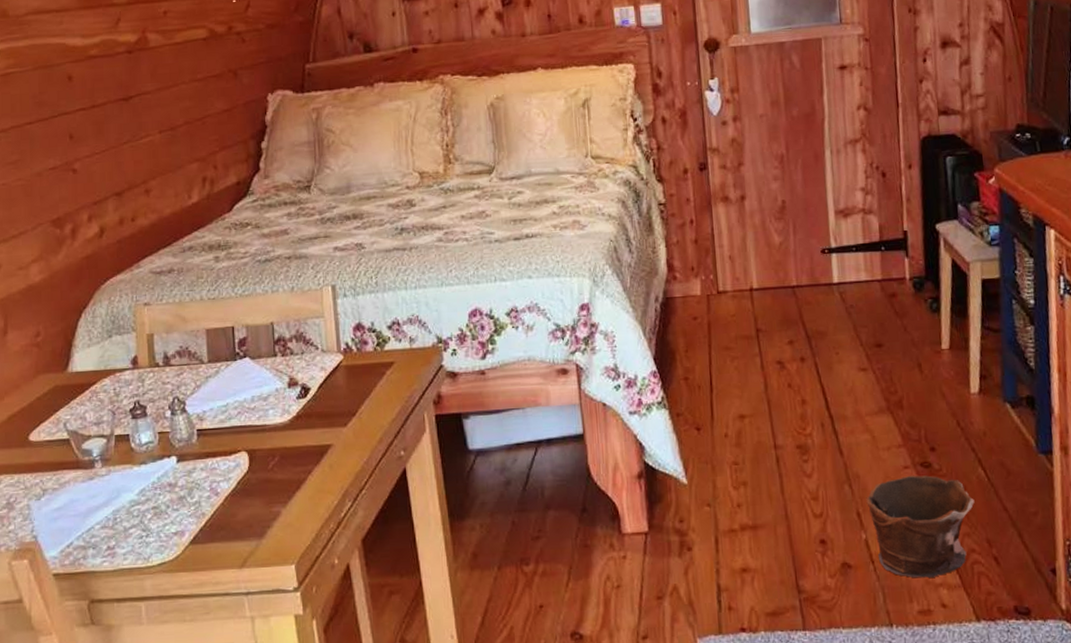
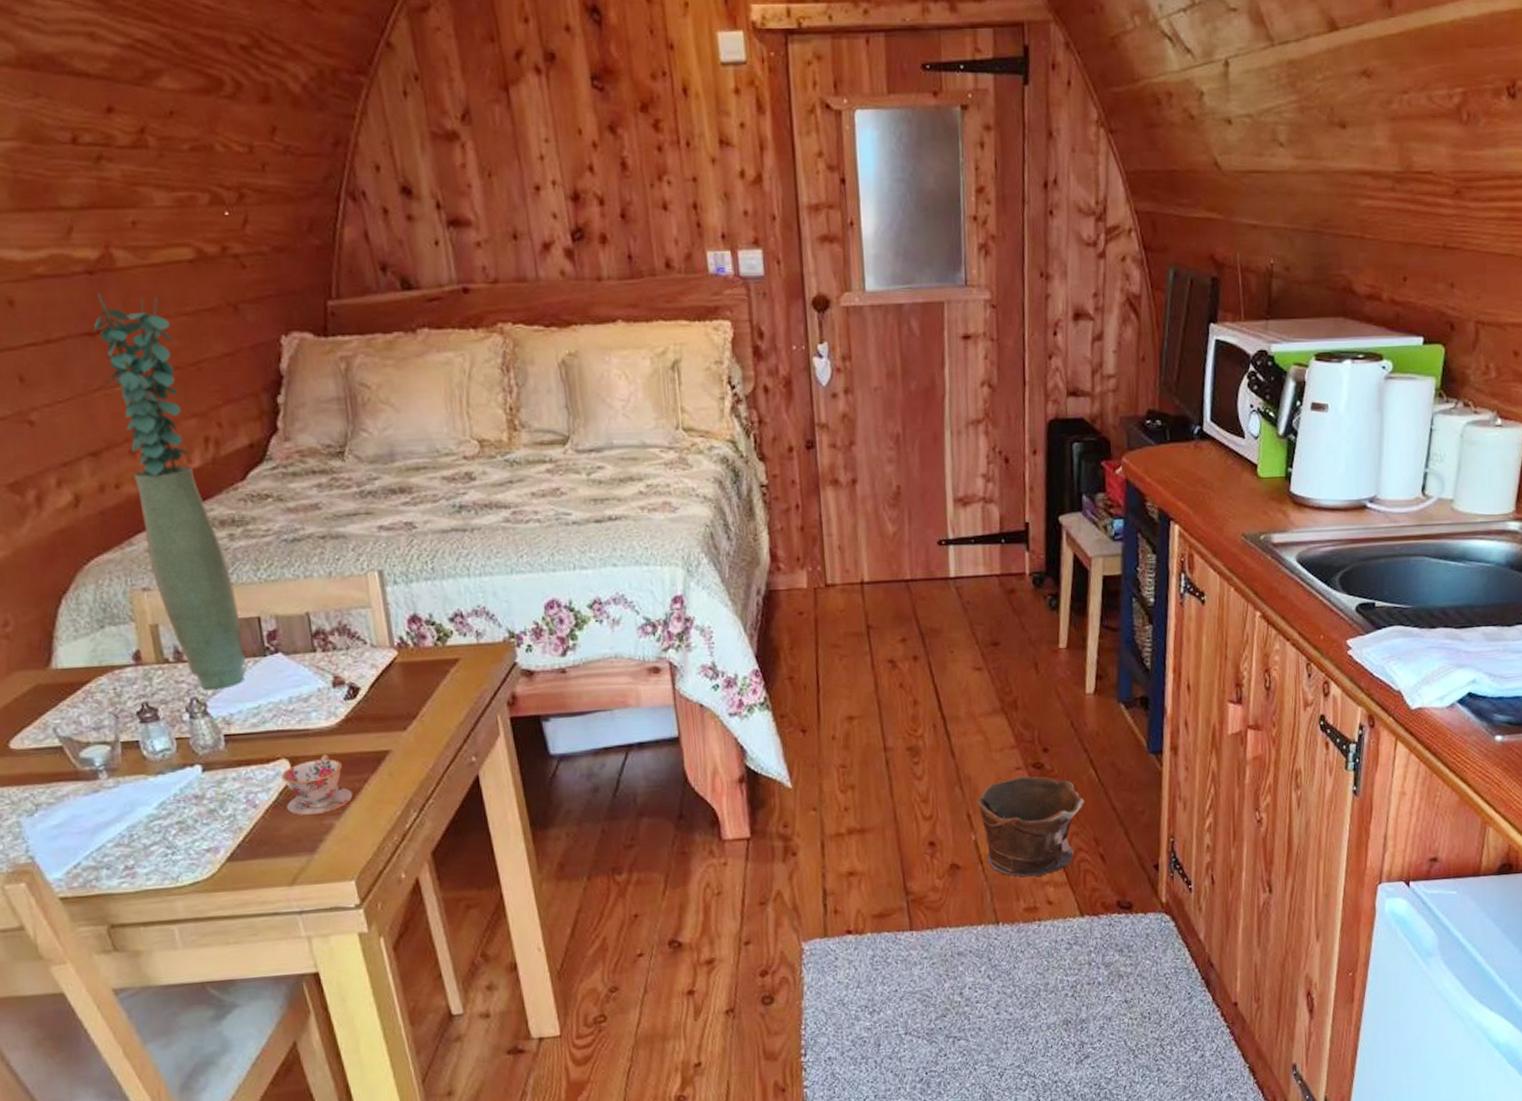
vase: none [127,66,219,390] -> present [93,291,246,690]
teacup: none [241,447,298,503] -> present [282,753,353,815]

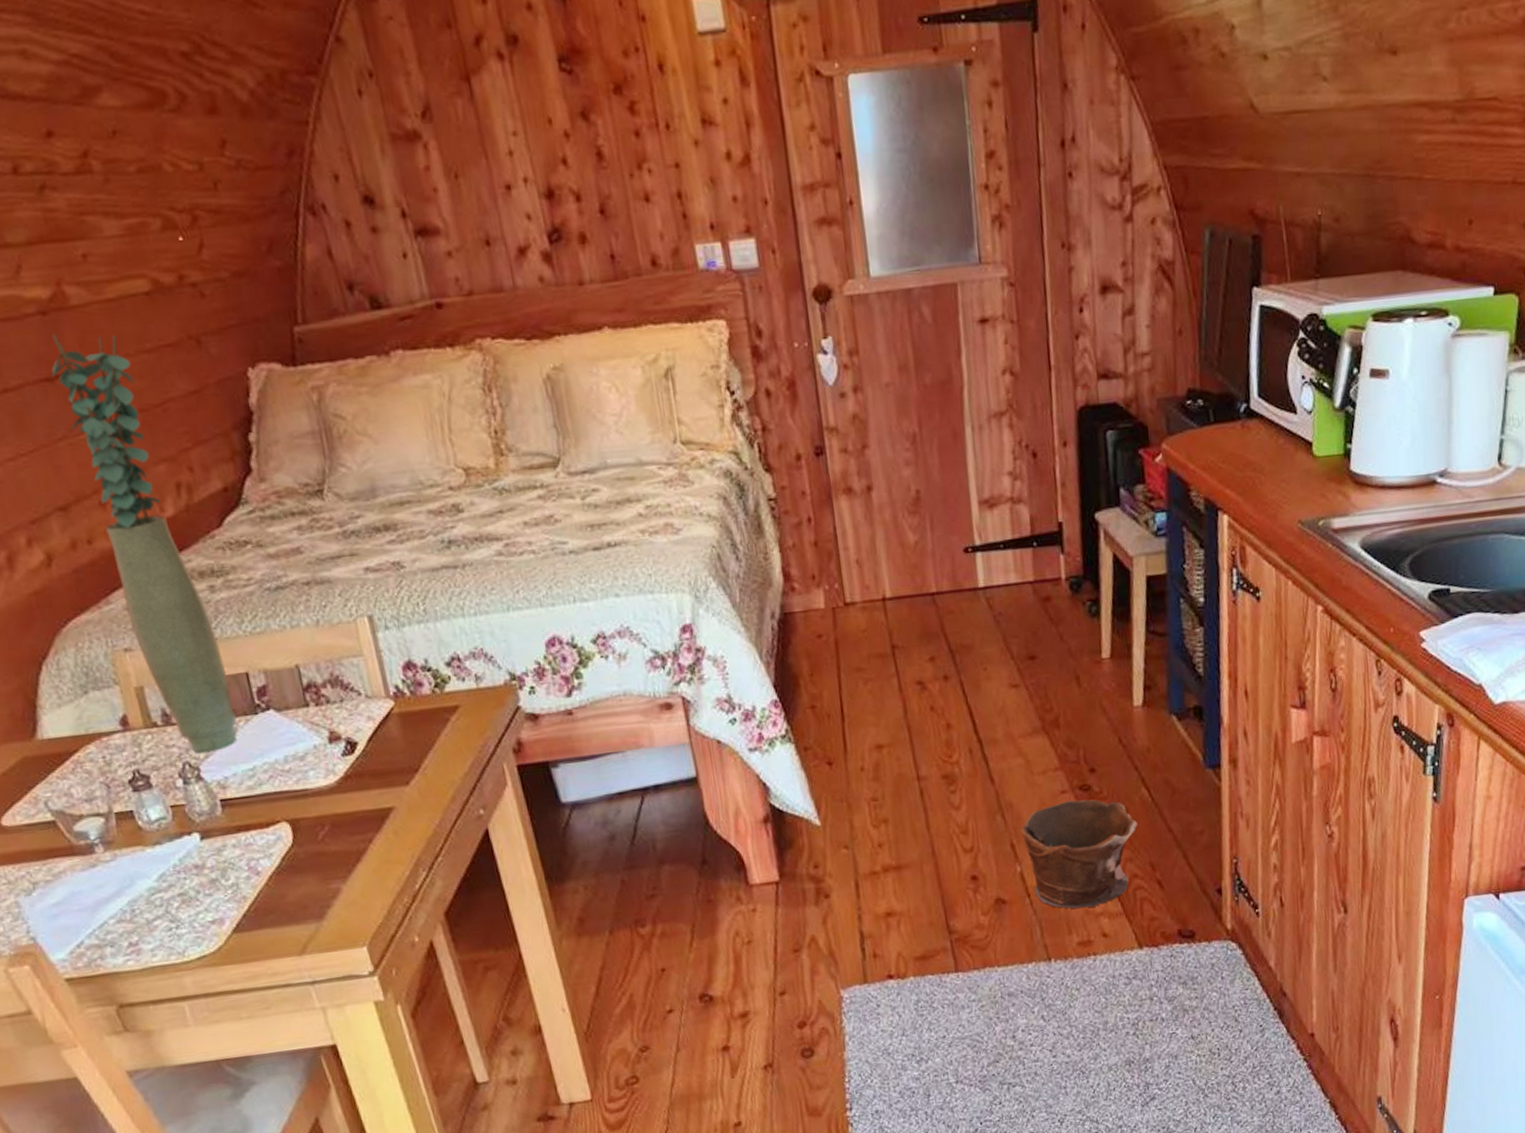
teacup: present [282,753,353,815] -> none [283,814,358,881]

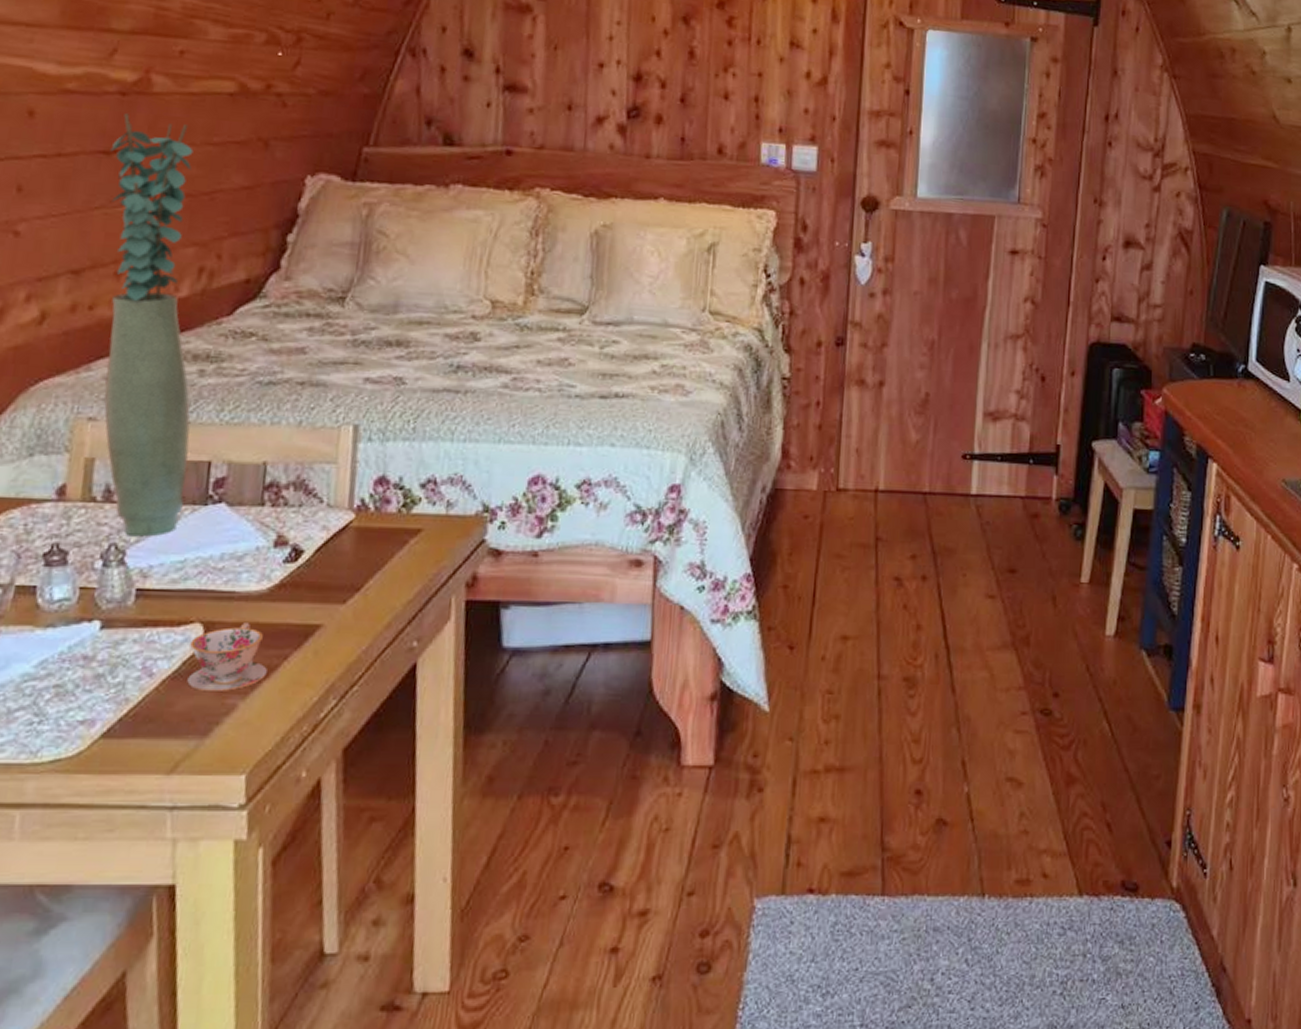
teacup: none [283,814,358,881] -> present [187,621,267,691]
clay pot: present [1020,799,1138,909] -> none [974,722,1094,842]

